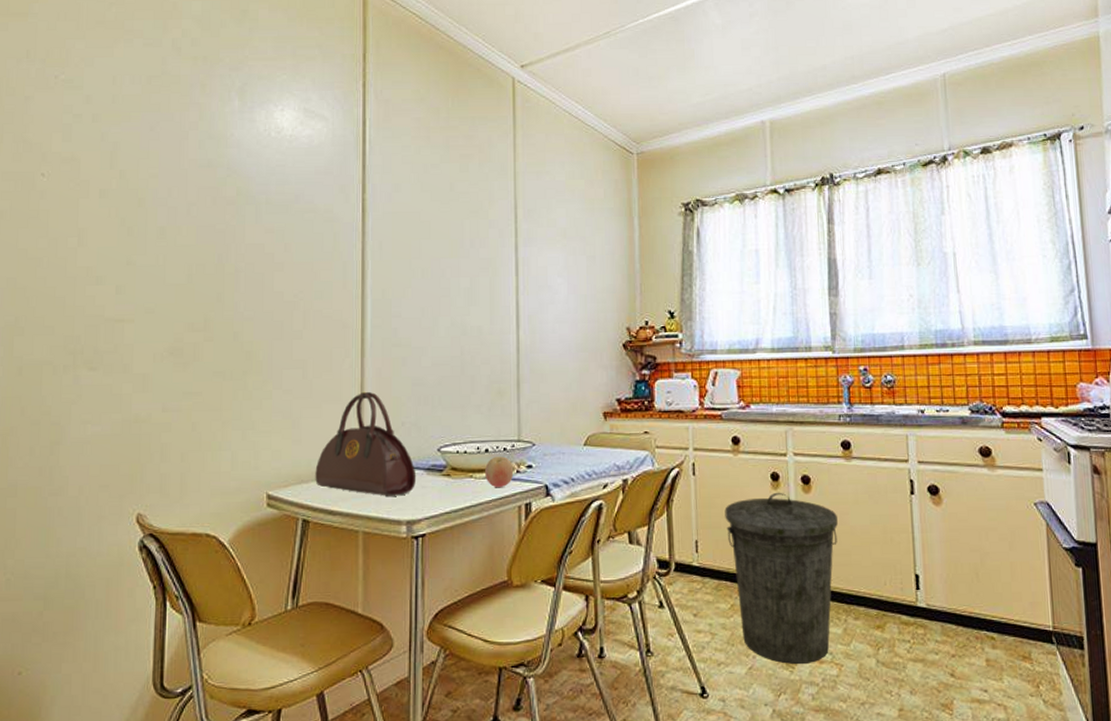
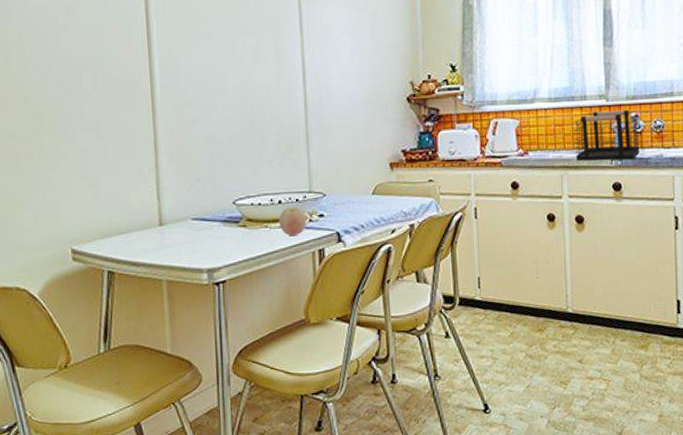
handbag: present [315,391,417,496] -> none [116,149,214,247]
trash can: present [724,492,838,664] -> none [504,231,608,382]
dish rack: none [798,362,870,417] -> present [574,109,640,161]

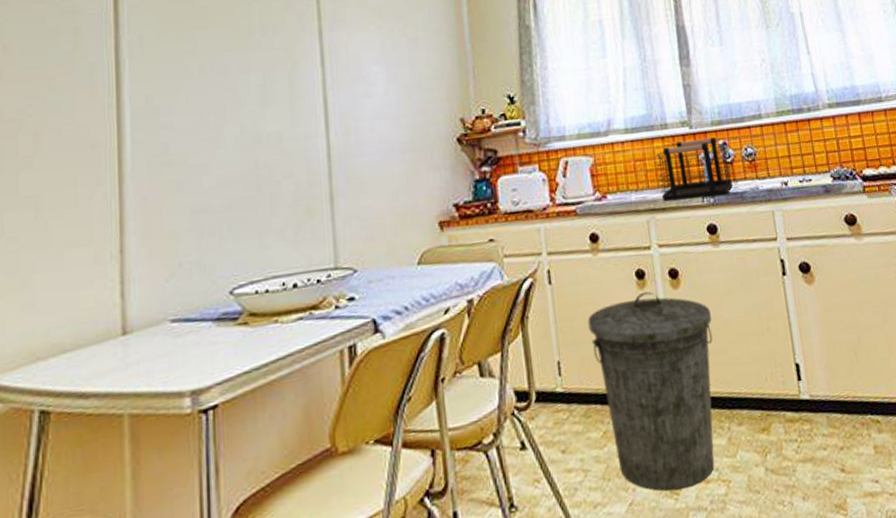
fruit: present [279,207,307,237] -> none [294,290,332,332]
trash can: none [504,231,608,382] -> present [587,291,715,491]

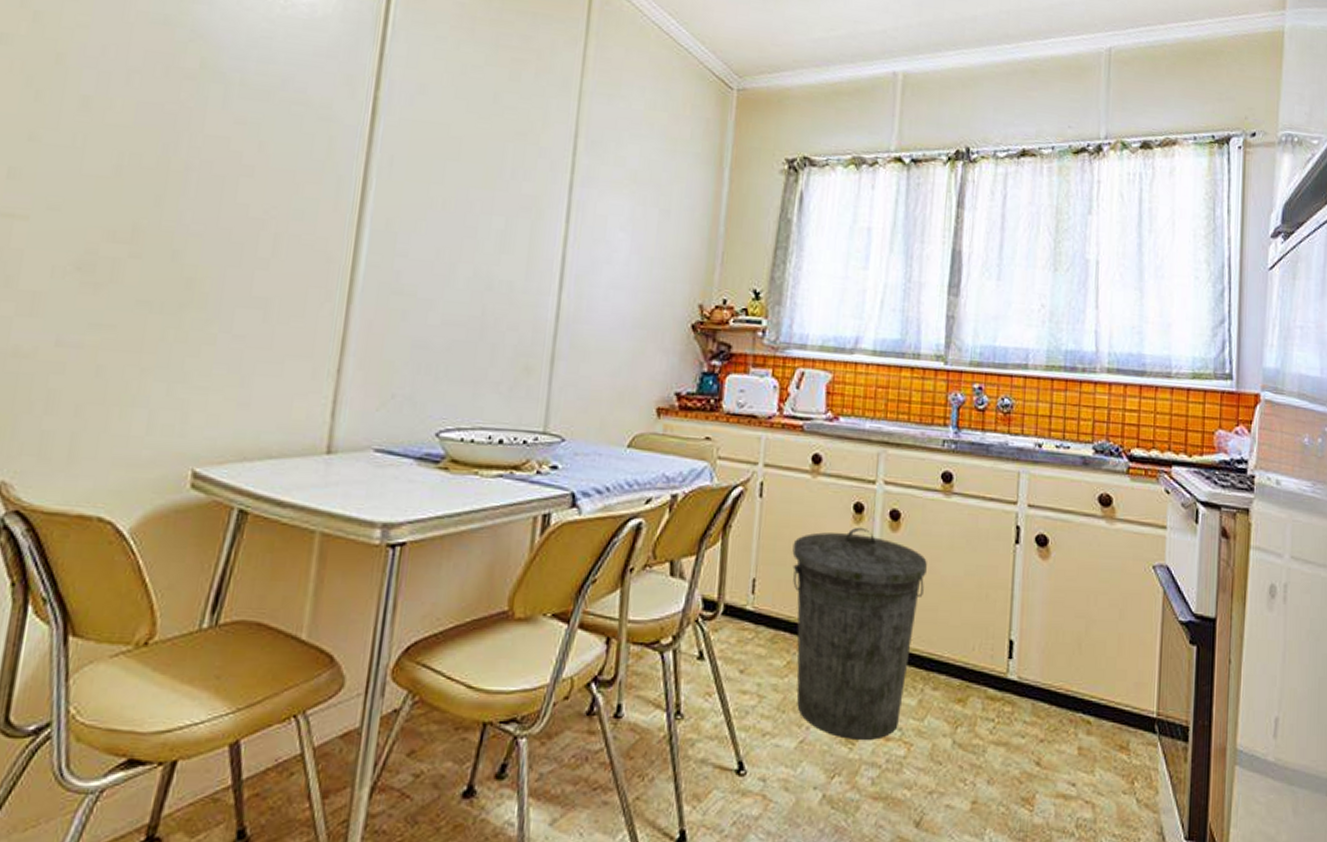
dish rack: present [656,136,733,202] -> none [898,376,982,444]

